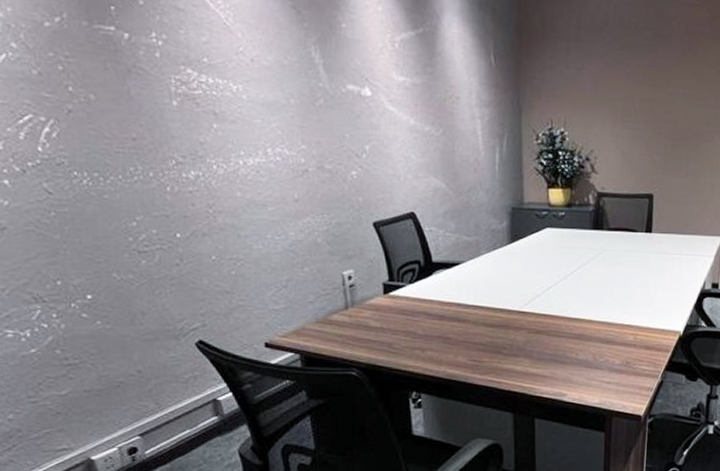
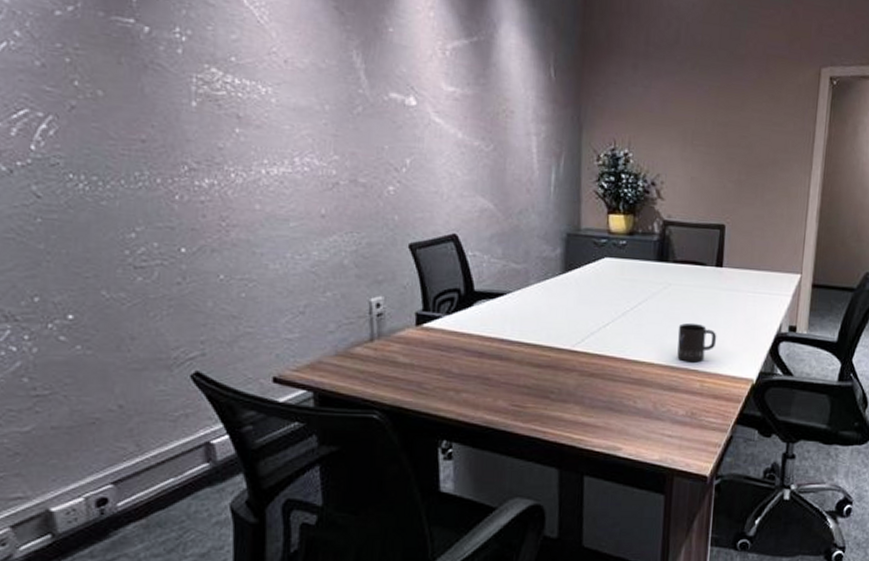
mug: none [613,283,648,318] -> present [677,322,717,363]

